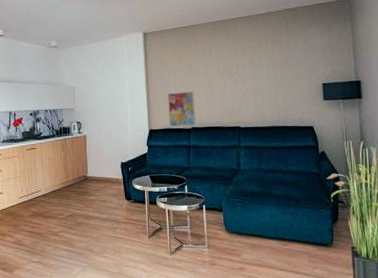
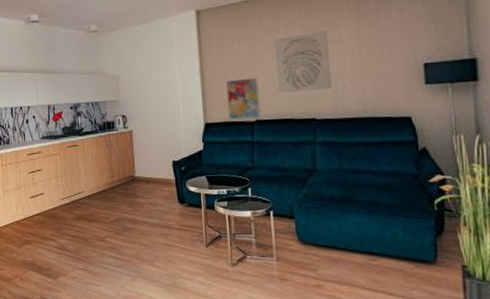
wall art: none [207,54,253,105] -> present [274,31,332,94]

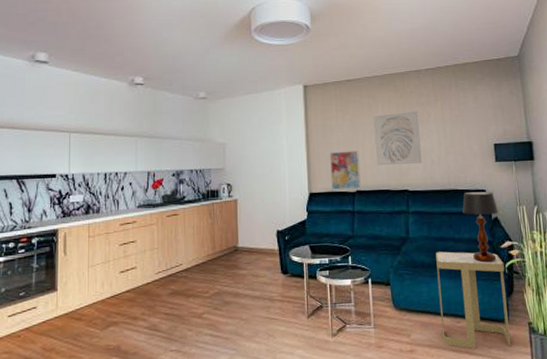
side table: none [347,185,439,290] -> present [436,251,511,349]
table lamp: none [381,118,427,198] -> present [462,191,498,263]

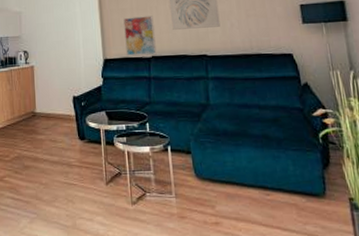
side table: present [436,251,511,349] -> none [239,119,330,224]
table lamp: present [462,191,498,263] -> none [267,55,309,132]

